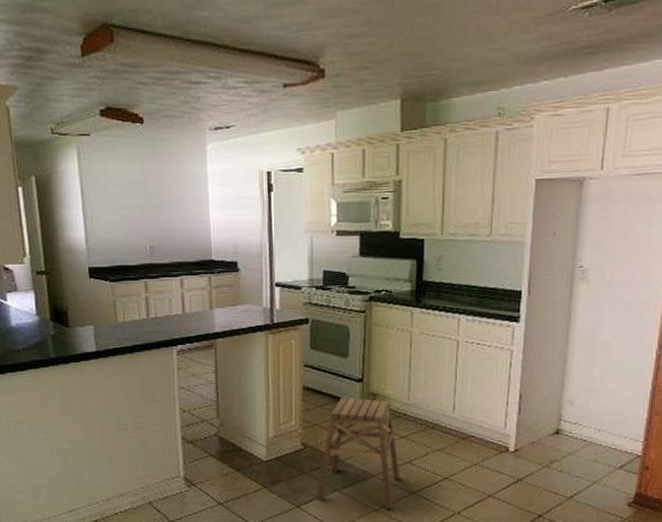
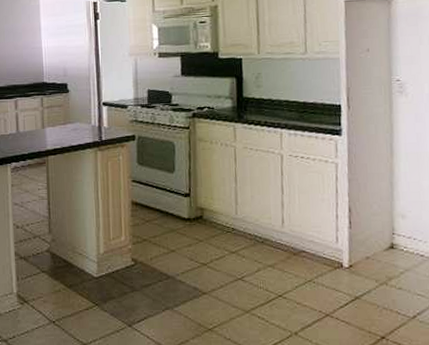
stool: present [317,398,400,510] -> none [148,212,233,330]

